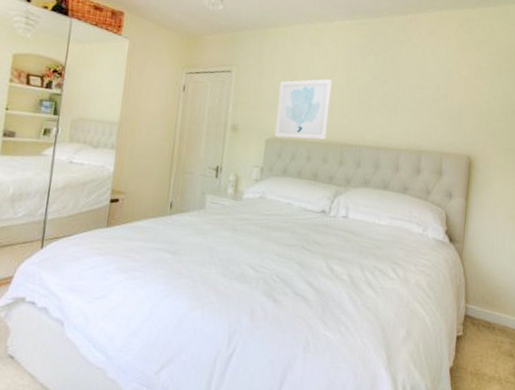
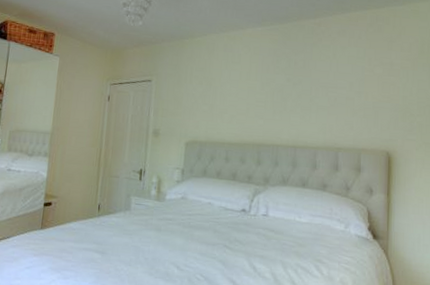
wall art: present [274,79,332,140] -> none [193,83,247,141]

